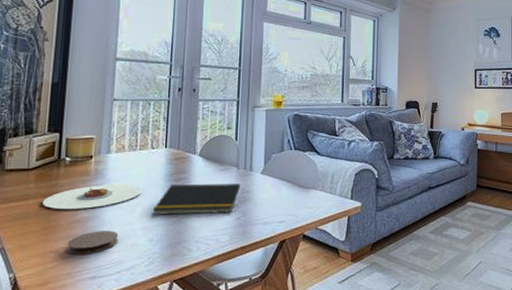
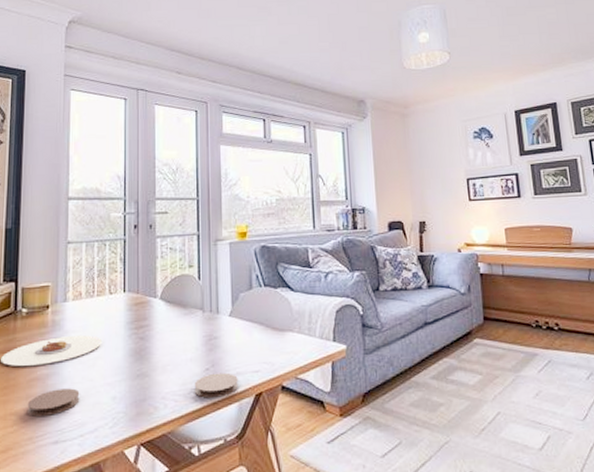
notepad: present [152,184,240,215] -> none [114,329,207,369]
coaster: none [225,222,265,243] -> present [194,372,238,398]

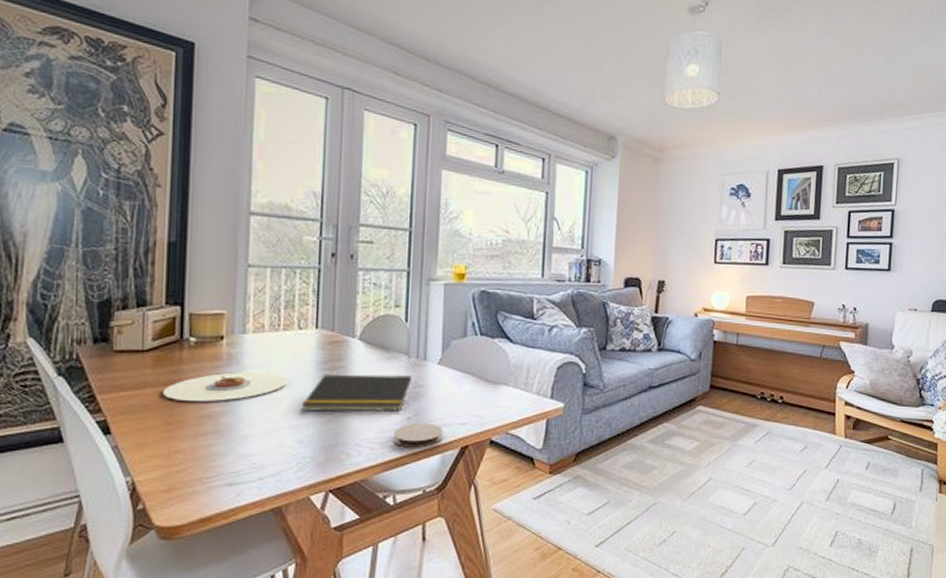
coaster: present [27,388,80,417] -> none [195,428,260,456]
notepad: none [114,329,207,369] -> present [301,374,411,412]

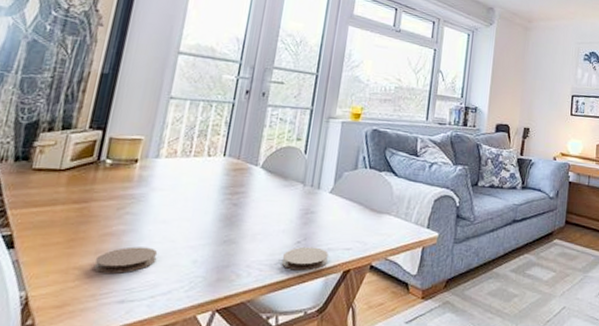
plate: present [163,372,289,401] -> none [71,193,192,220]
coaster: none [195,428,260,456] -> present [93,246,158,274]
notepad: present [301,374,411,412] -> none [199,199,305,236]

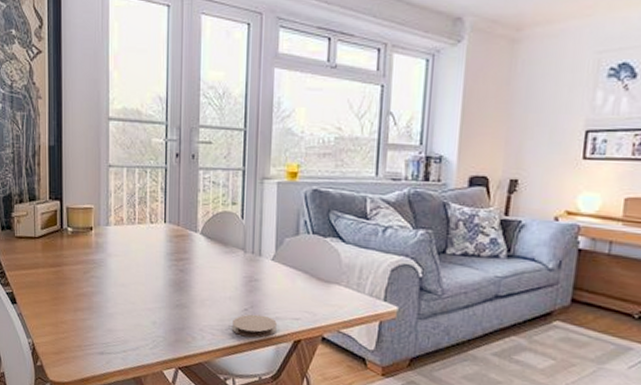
coaster: present [93,246,158,274] -> none [75,306,123,330]

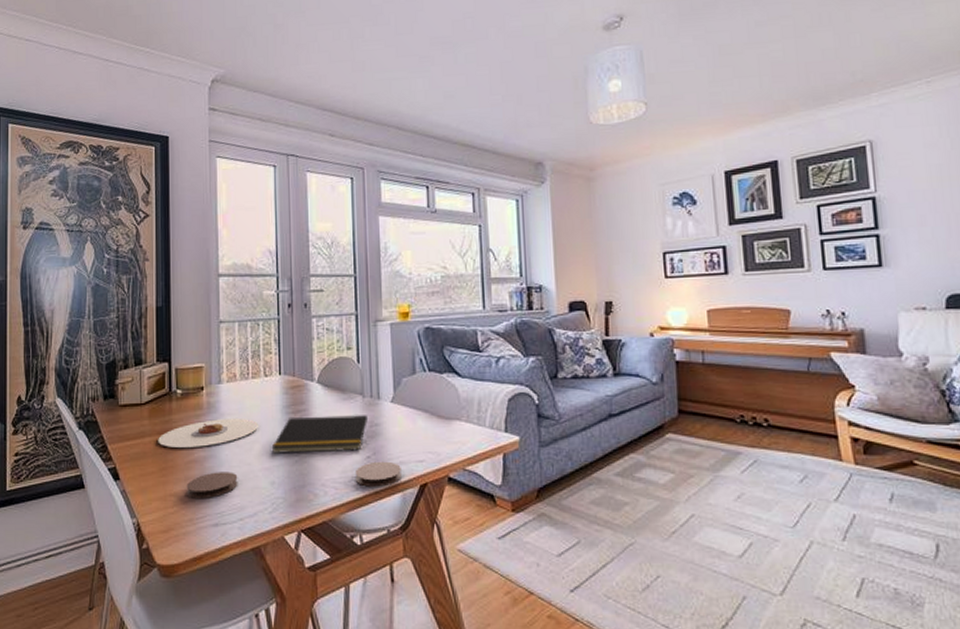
plate: none [50,258,144,283] -> present [158,419,259,447]
coaster: none [75,306,123,330] -> present [186,472,238,498]
notepad: none [154,265,247,303] -> present [271,415,367,453]

